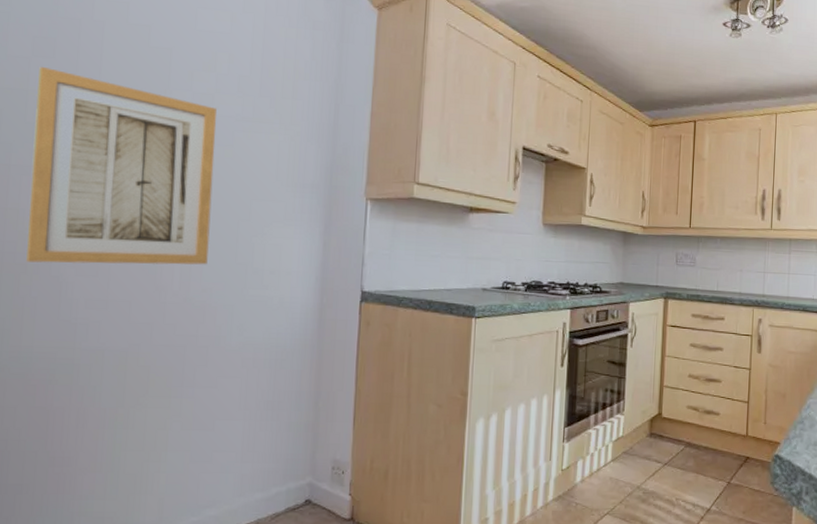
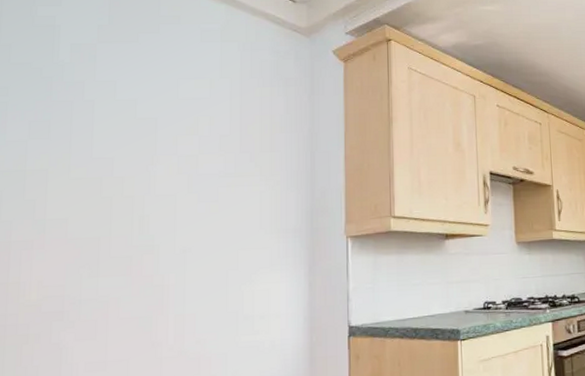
wall art: present [26,66,217,265] -> none [28,147,202,332]

